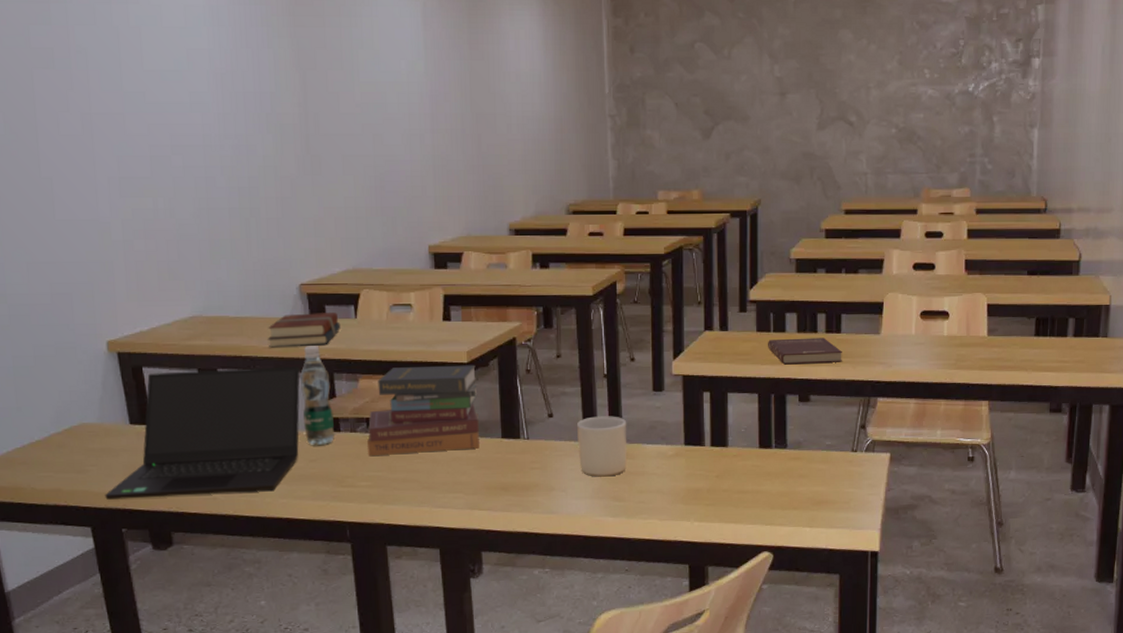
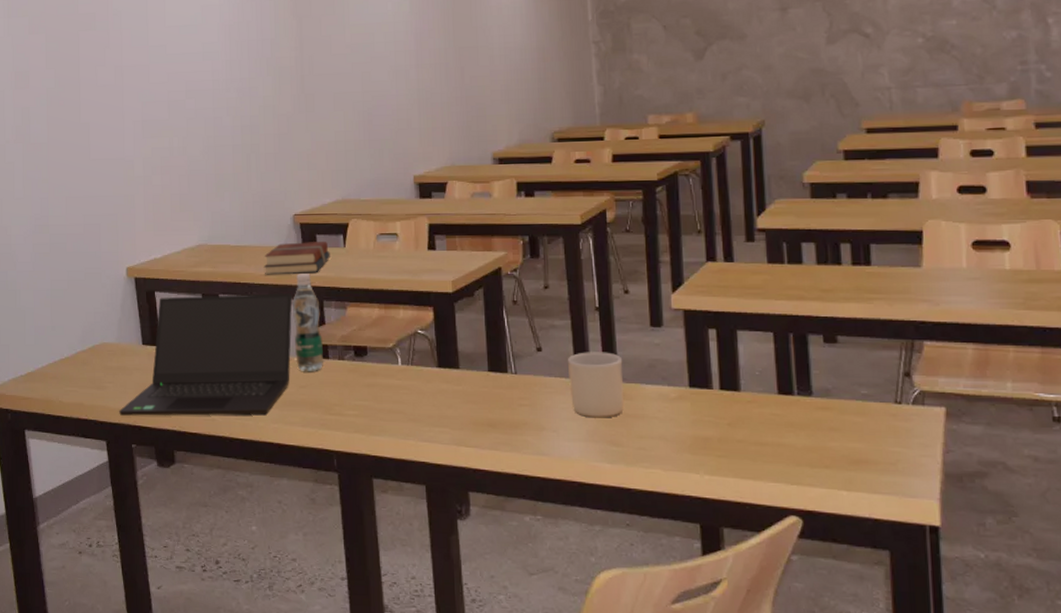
books: present [367,365,480,457] -> none [355,294,466,385]
book: present [768,338,842,365] -> none [782,270,875,300]

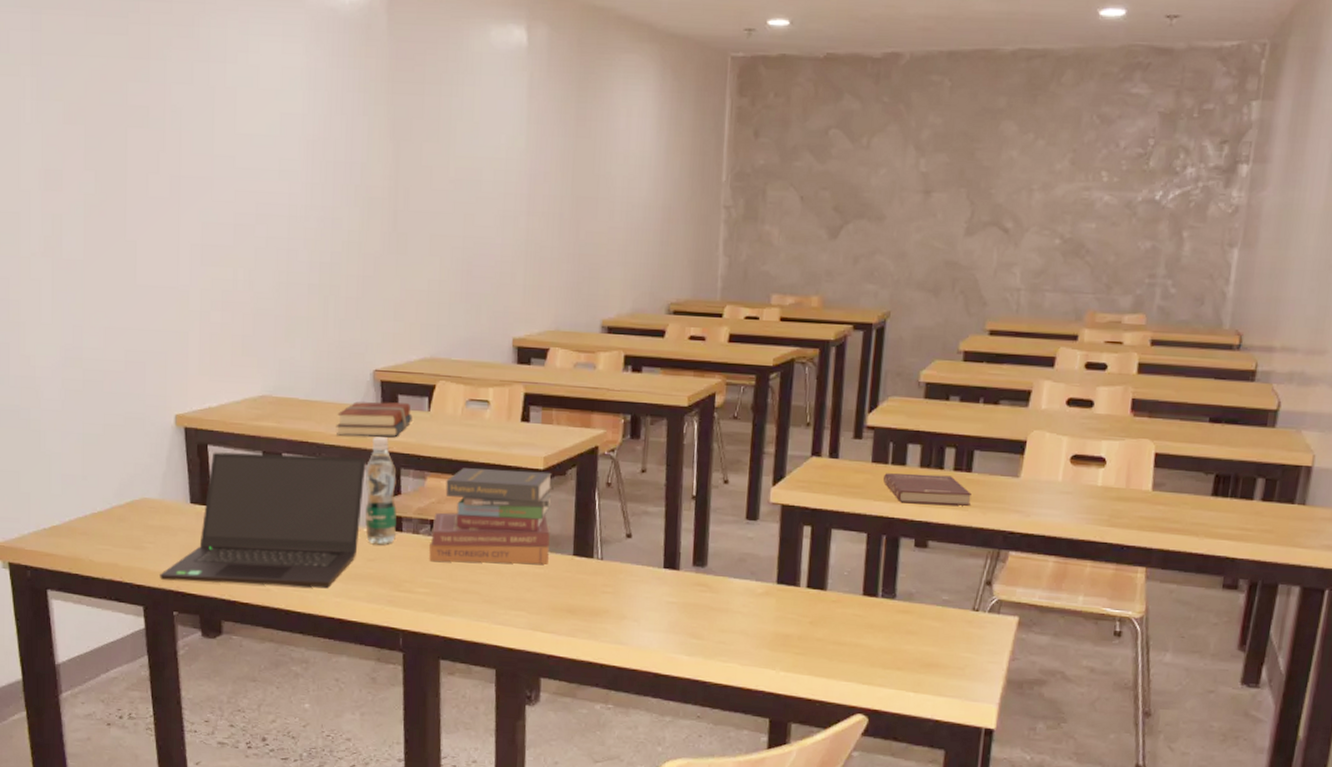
books: none [355,294,466,385] -> present [429,468,552,565]
mug: present [567,352,625,418] -> none [656,541,714,610]
book: none [782,270,875,300] -> present [883,473,972,506]

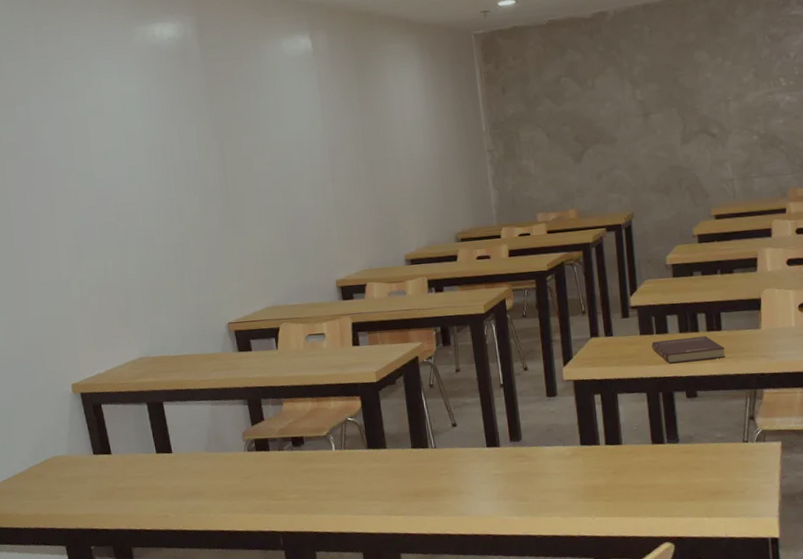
laptop: present [160,452,366,588] -> none [76,395,235,521]
books: present [336,401,413,437] -> none [203,345,265,381]
bottle: present [365,437,397,545] -> none [232,376,265,465]
books: present [429,468,552,565] -> none [293,383,392,472]

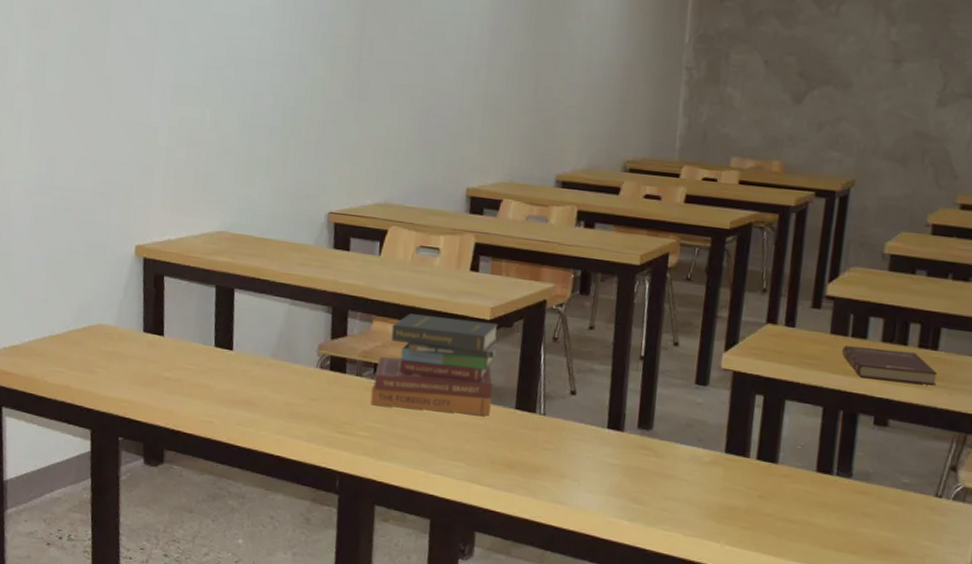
books: none [293,383,392,472] -> present [370,313,498,416]

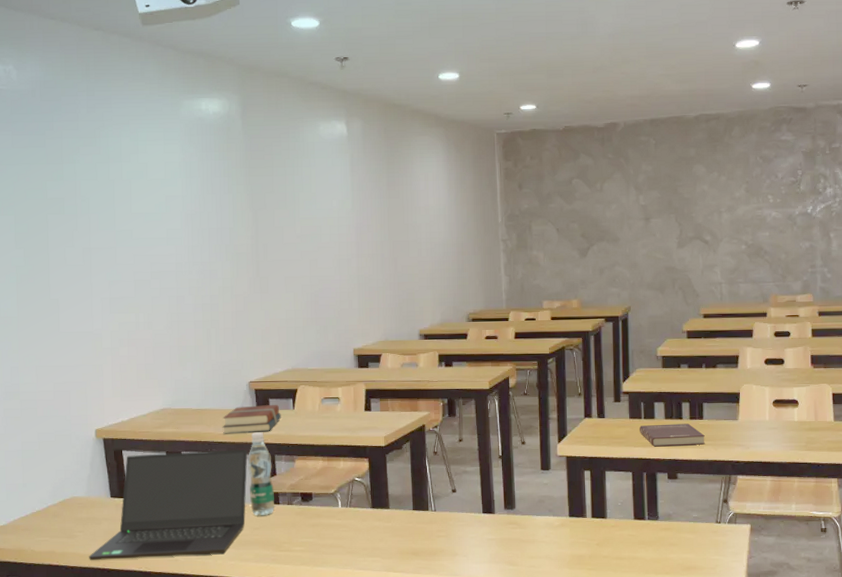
laptop: none [108,283,316,424] -> present [89,449,248,560]
books: none [288,242,363,279] -> present [222,405,281,434]
bottle: none [309,277,344,385] -> present [247,432,275,516]
books: present [370,313,498,416] -> none [301,448,395,526]

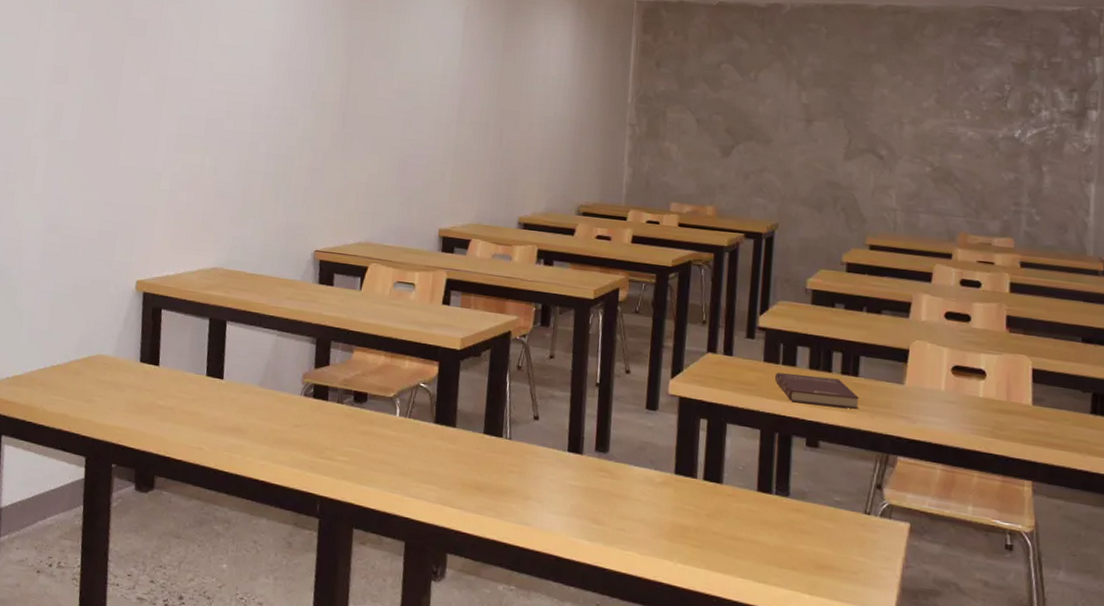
laptop: present [89,449,248,560] -> none [104,316,301,450]
books: present [222,405,281,434] -> none [276,278,346,312]
bottle: present [247,432,275,516] -> none [294,310,327,412]

